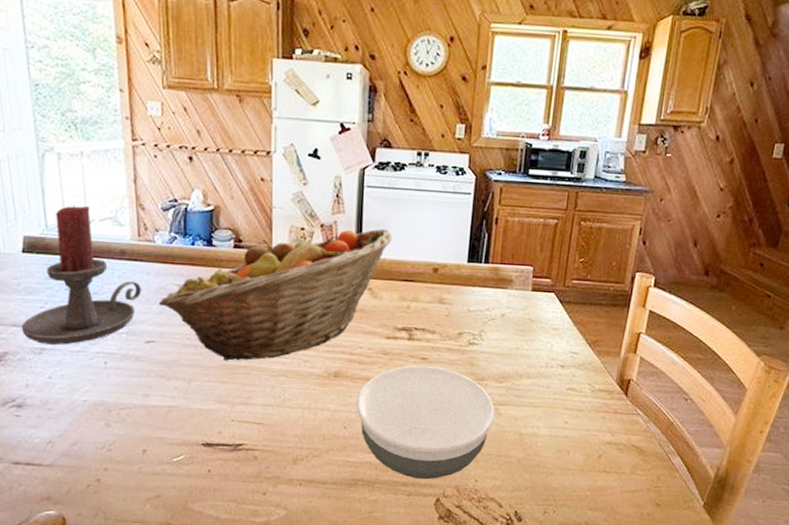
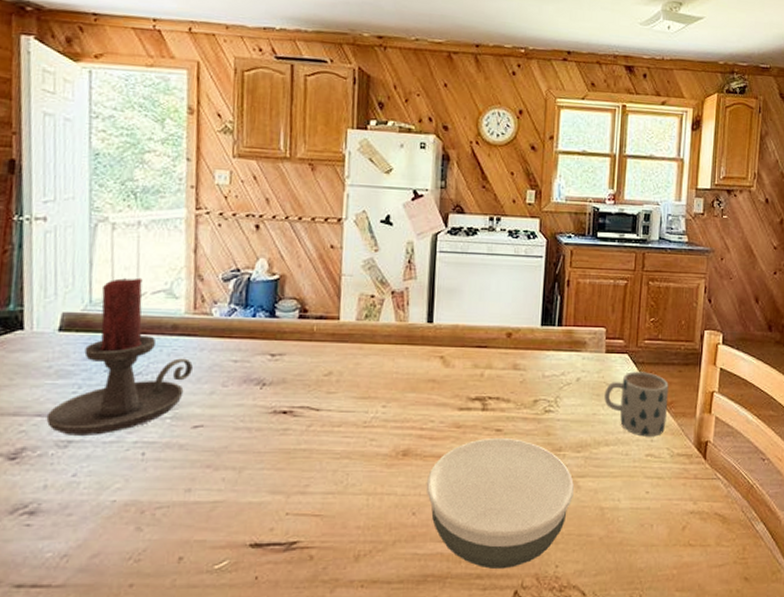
fruit basket: present [158,228,393,361] -> none [211,294,466,444]
mug: none [528,310,595,373] -> present [604,371,669,437]

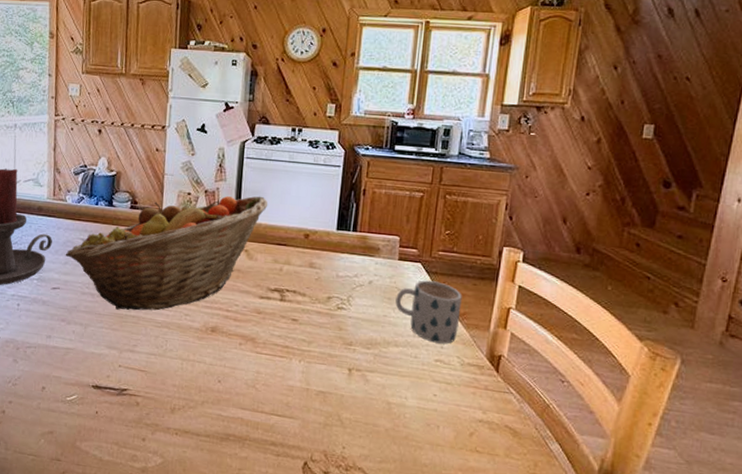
fruit basket: none [211,294,466,444] -> present [65,196,268,311]
bowl: present [426,437,574,570] -> none [230,325,363,442]

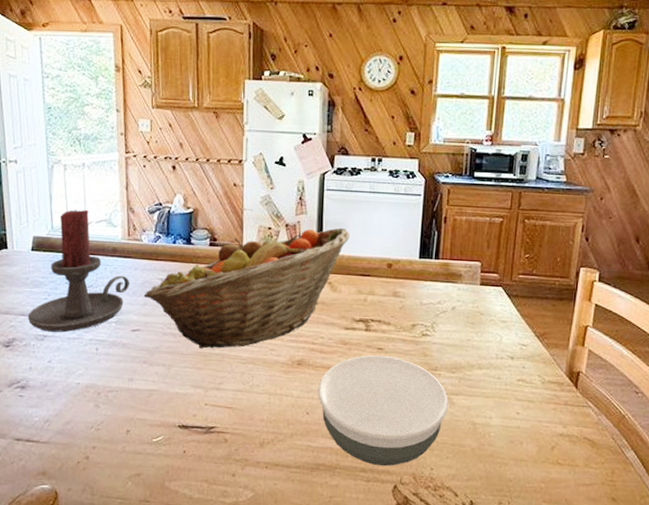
bowl: none [230,325,363,442] -> present [317,355,448,467]
mug: present [395,280,462,344] -> none [478,303,542,364]

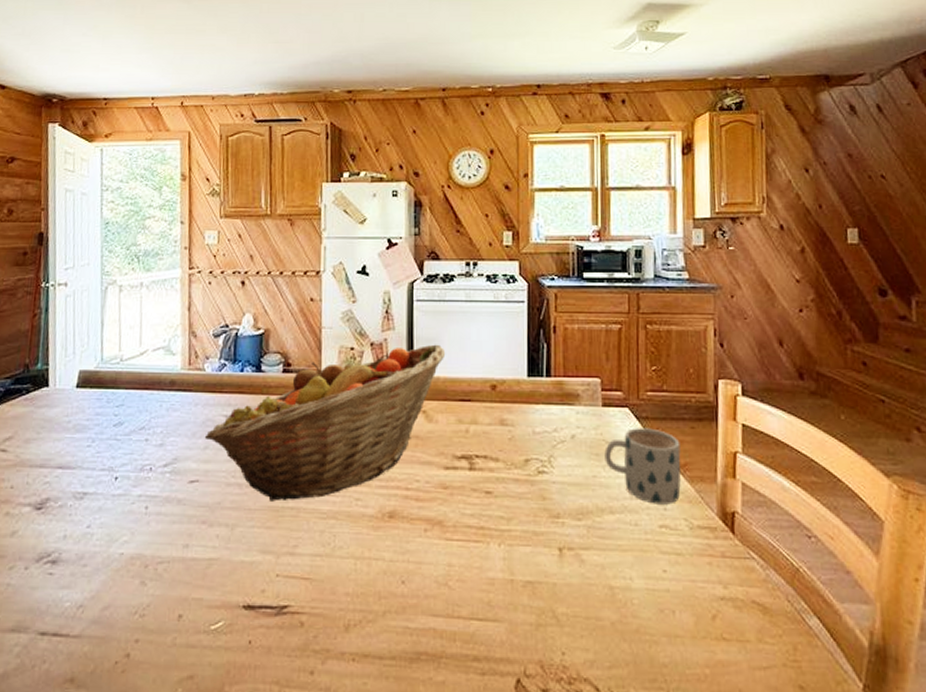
candle holder: present [27,209,129,333] -> none [66,336,188,488]
bowl: present [317,355,448,467] -> none [414,500,577,653]
mug: none [478,303,542,364] -> present [604,428,681,505]

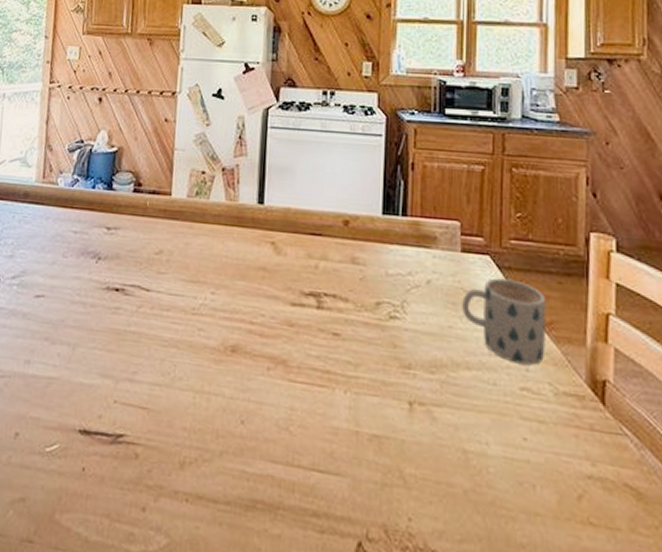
fruit basket: present [204,344,446,501] -> none [53,173,298,325]

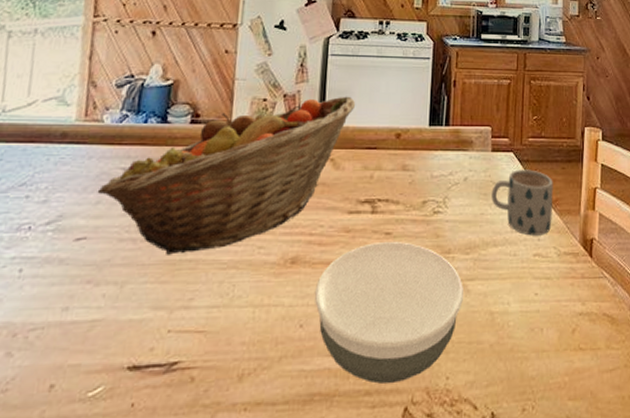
fruit basket: none [53,173,298,325] -> present [97,96,356,255]
bowl: none [255,342,428,511] -> present [314,241,463,384]

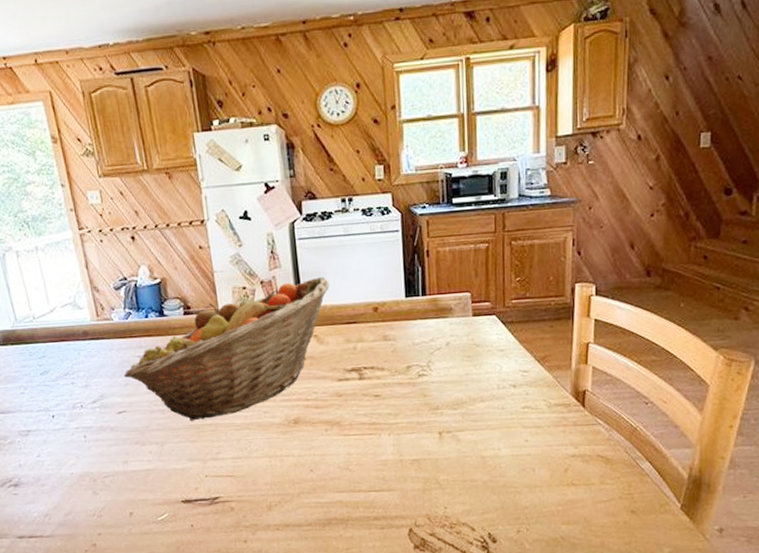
bowl: present [314,241,463,384] -> none [318,402,454,512]
mug: present [491,169,553,236] -> none [475,330,541,391]

